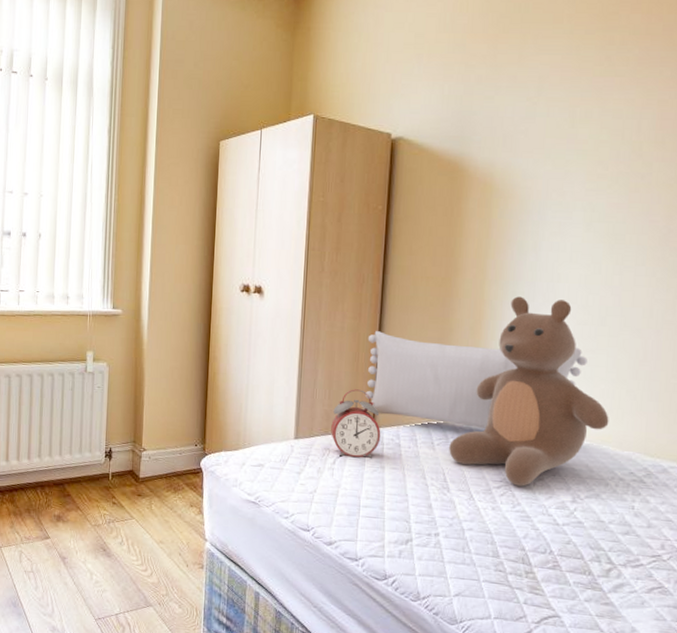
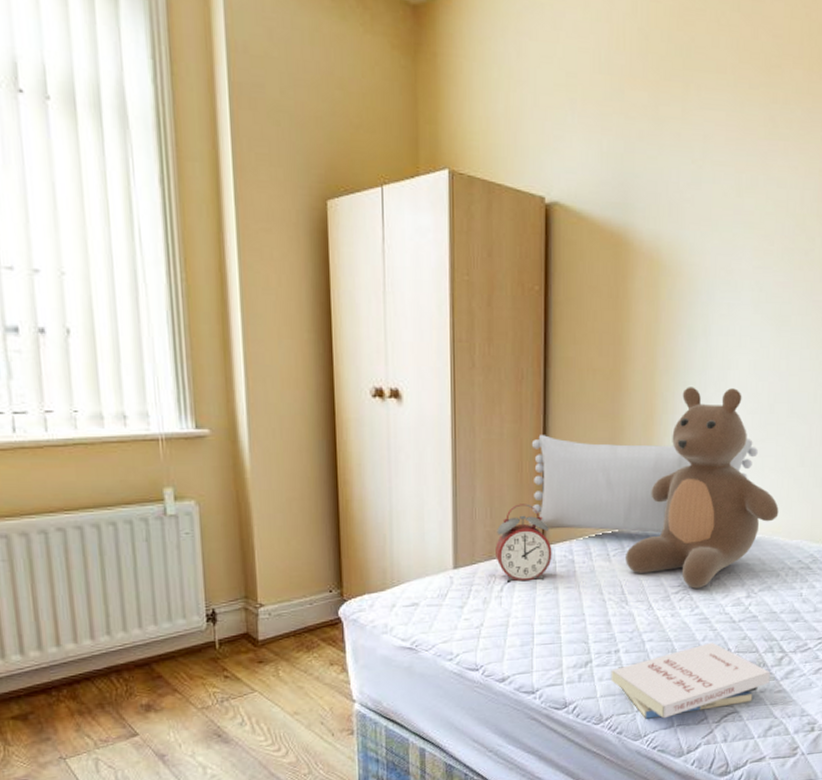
books: none [429,541,597,609] -> present [611,642,770,719]

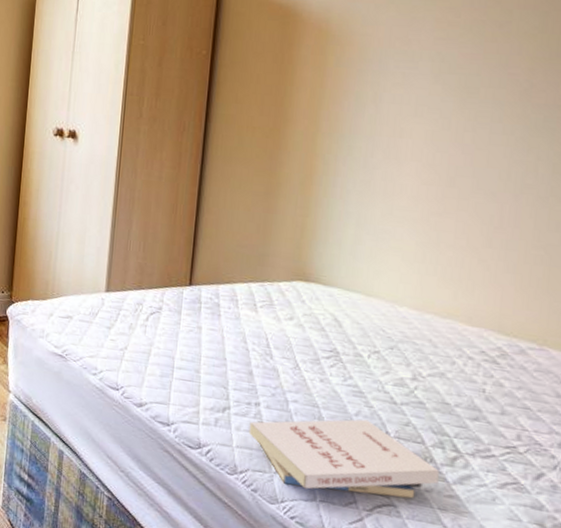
alarm clock: present [496,504,552,584] -> none [144,242,199,318]
pillow: present [528,435,758,534] -> none [178,182,433,294]
teddy bear: present [626,387,779,589] -> none [273,151,457,359]

